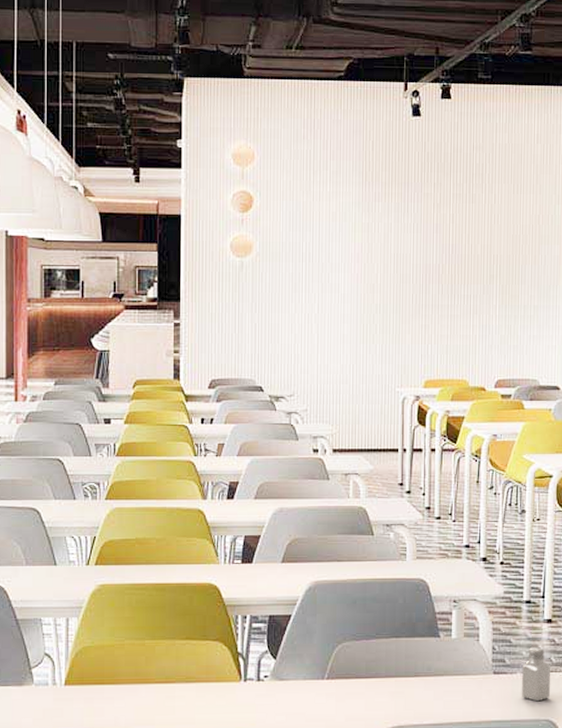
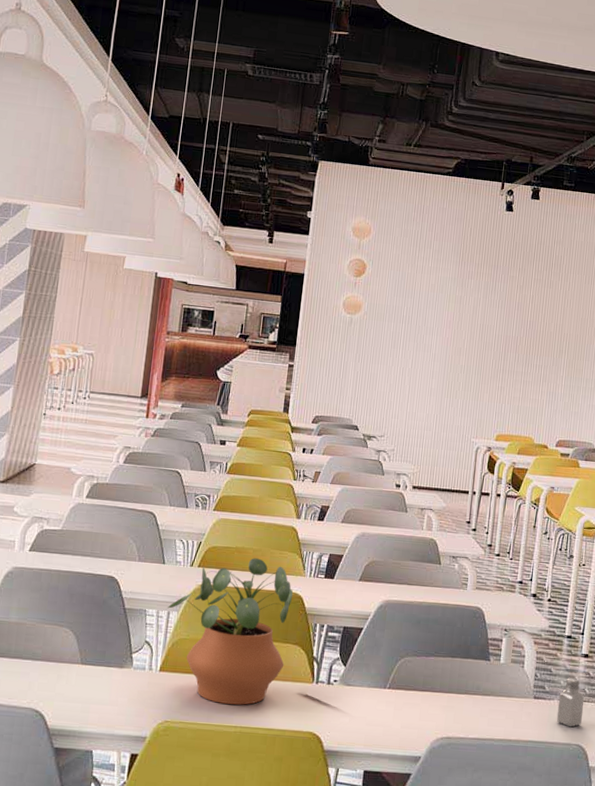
potted plant: none [65,548,208,715] -> present [167,558,294,705]

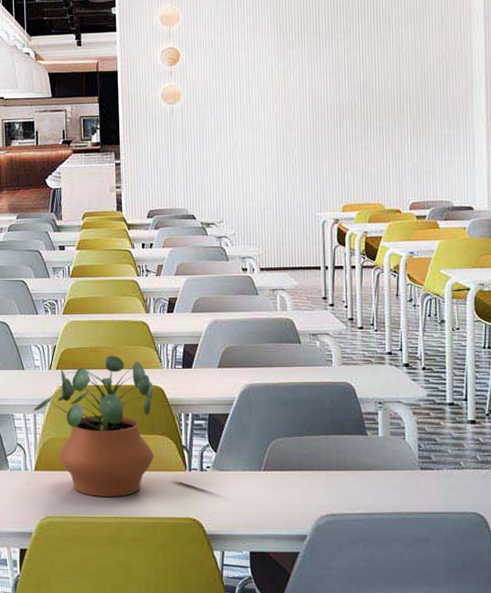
saltshaker: present [556,678,585,728] -> none [447,446,478,496]

